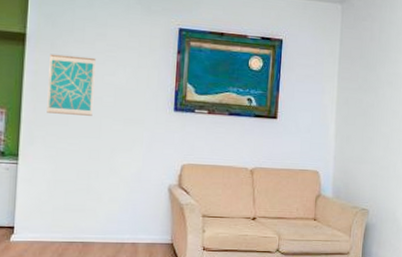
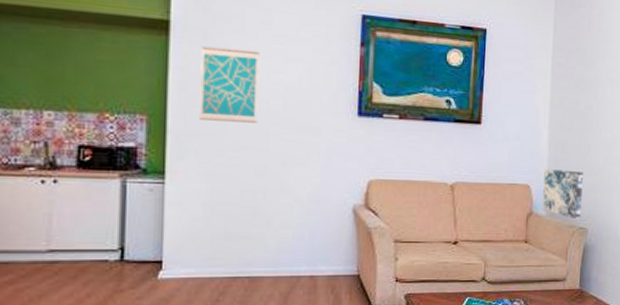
wall art: none [328,158,365,202] -> present [541,169,583,220]

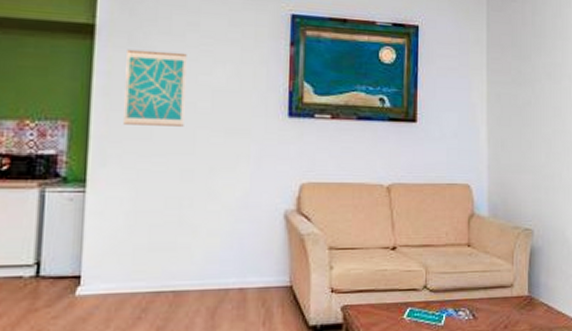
wall art: present [541,169,583,220] -> none [483,167,525,221]

